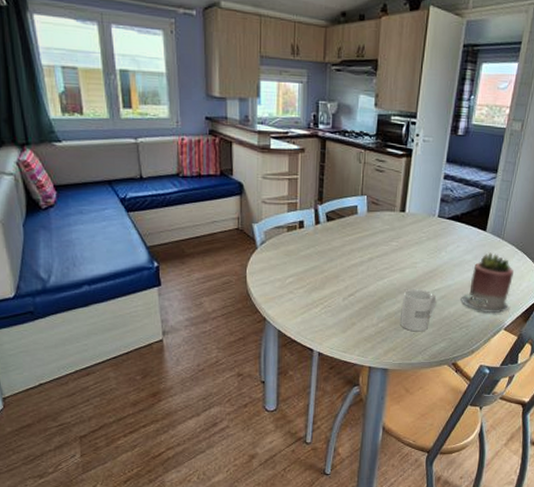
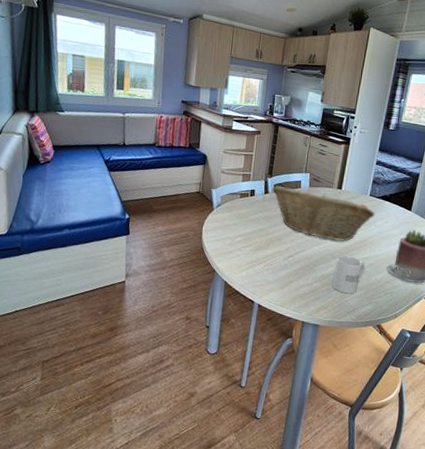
fruit basket: none [324,213,445,273] -> present [272,185,375,241]

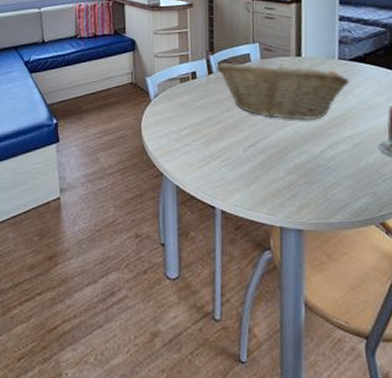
mug: present [332,255,366,294] -> none [310,137,351,186]

